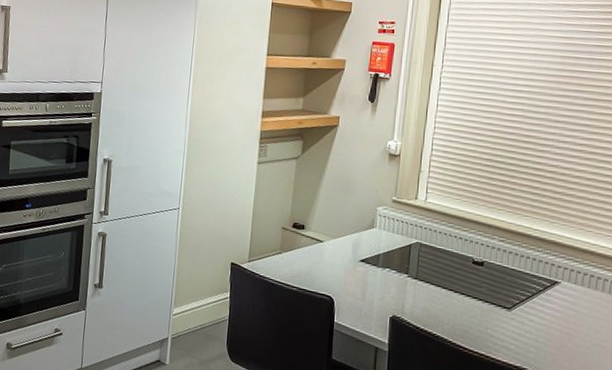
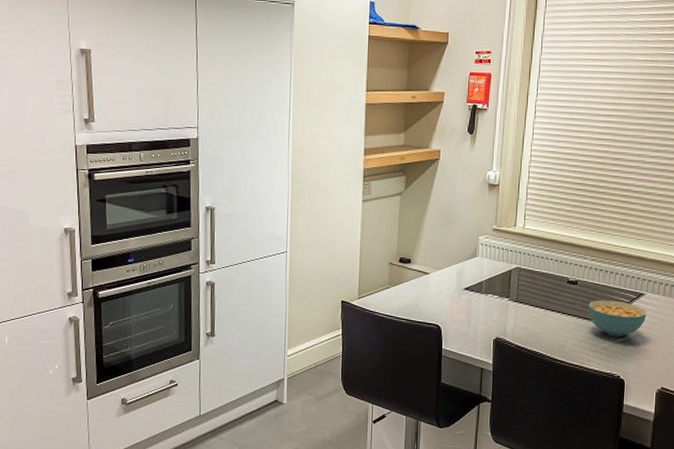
cereal bowl: none [495,284,563,327] -> present [588,300,647,337]

